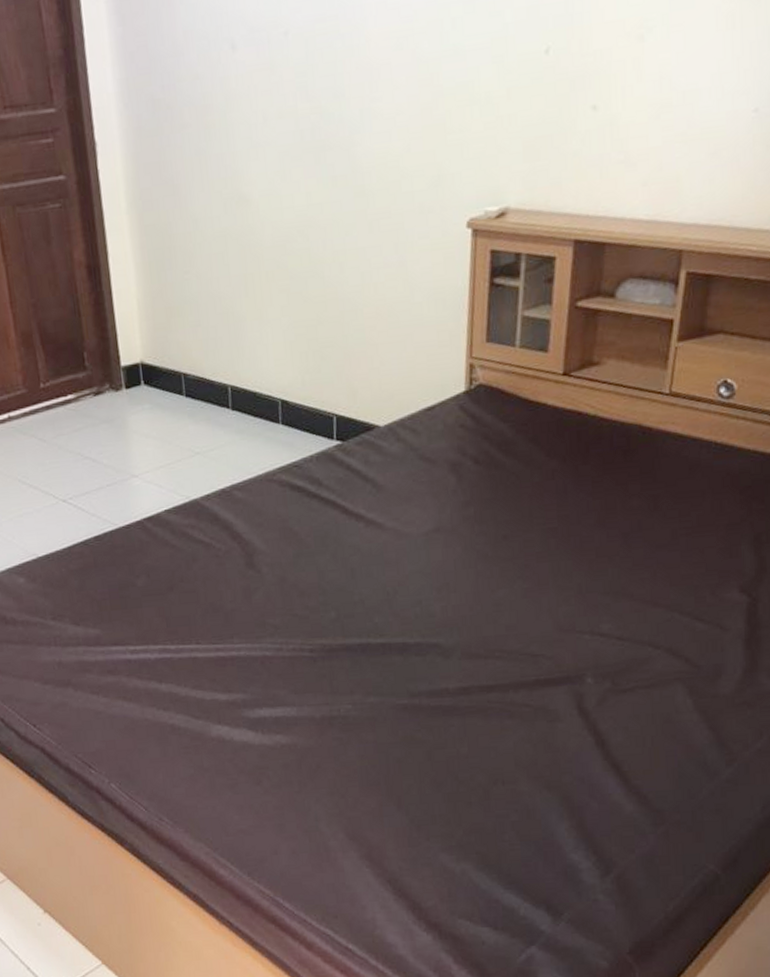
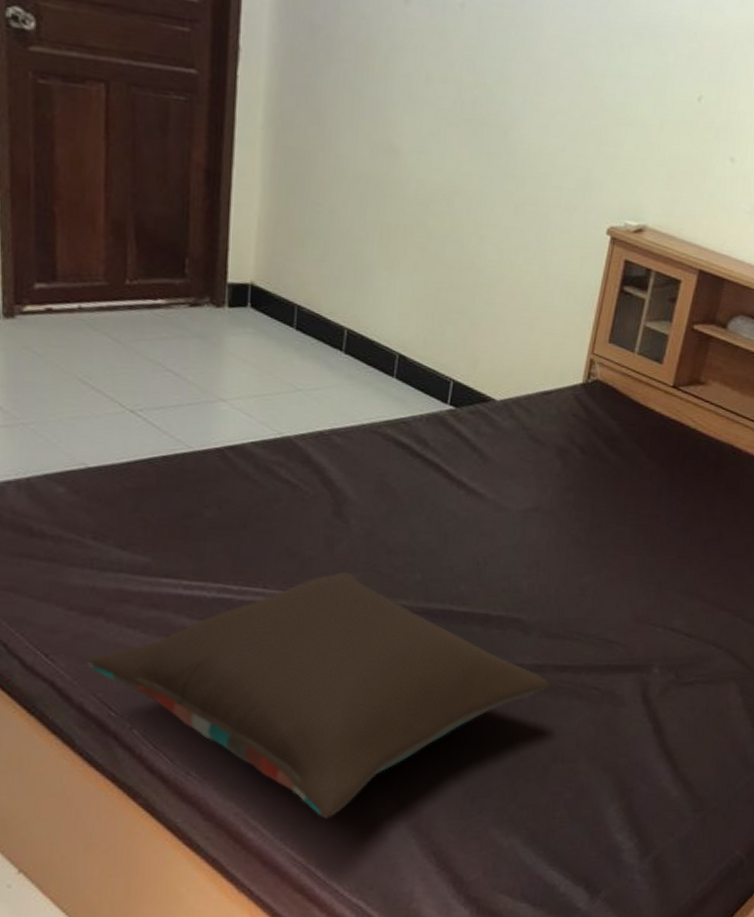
pillow: none [66,618,478,853] -> present [88,571,549,818]

